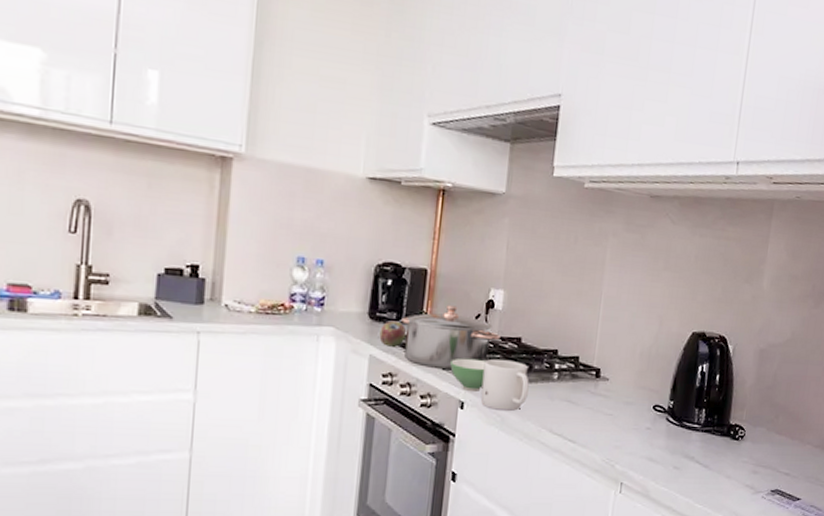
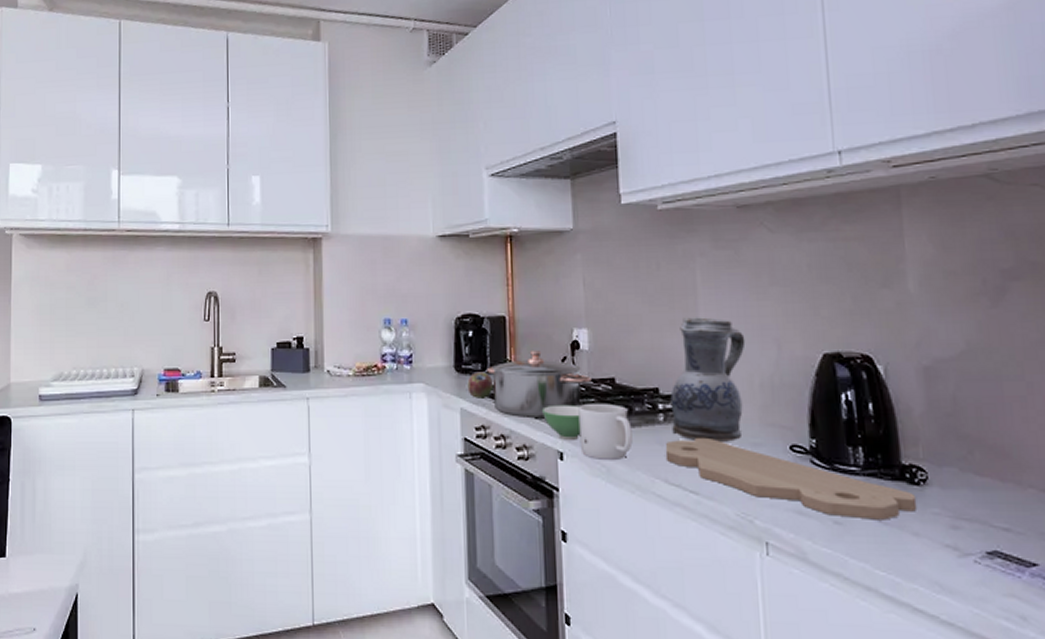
cutting board: none [553,394,735,466] -> present [665,437,918,520]
ceramic jug: none [563,289,636,400] -> present [670,317,746,442]

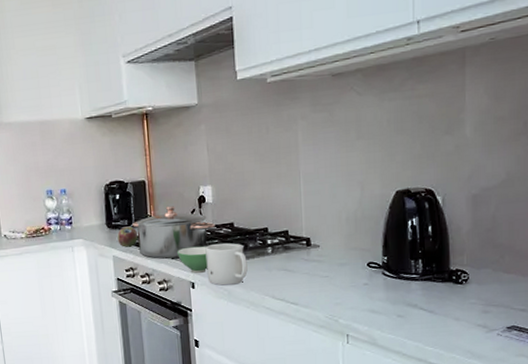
cutting board: present [665,437,918,520] -> none [272,262,459,312]
ceramic jug: present [670,317,746,442] -> none [277,169,336,265]

